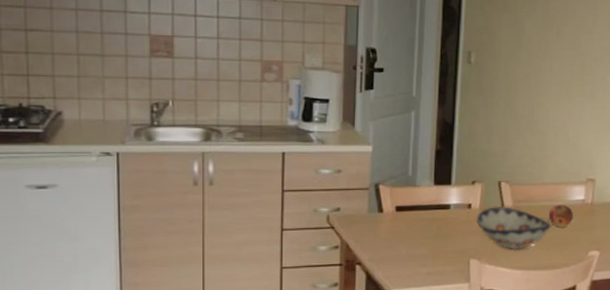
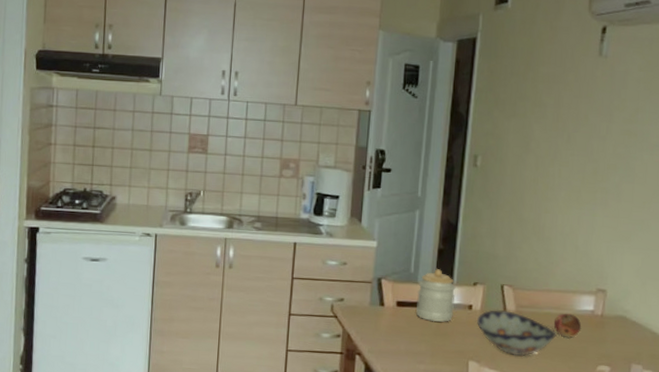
jar: none [416,170,455,223] -> present [416,269,456,322]

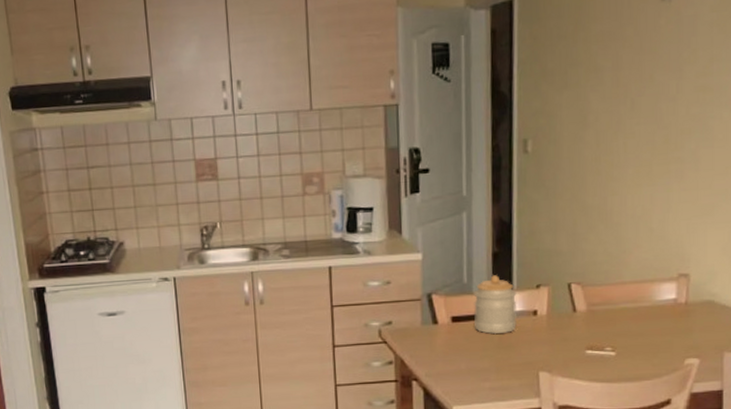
decorative bowl: present [477,310,557,356] -> none [544,311,637,359]
fruit: present [553,313,582,338] -> none [631,305,664,333]

